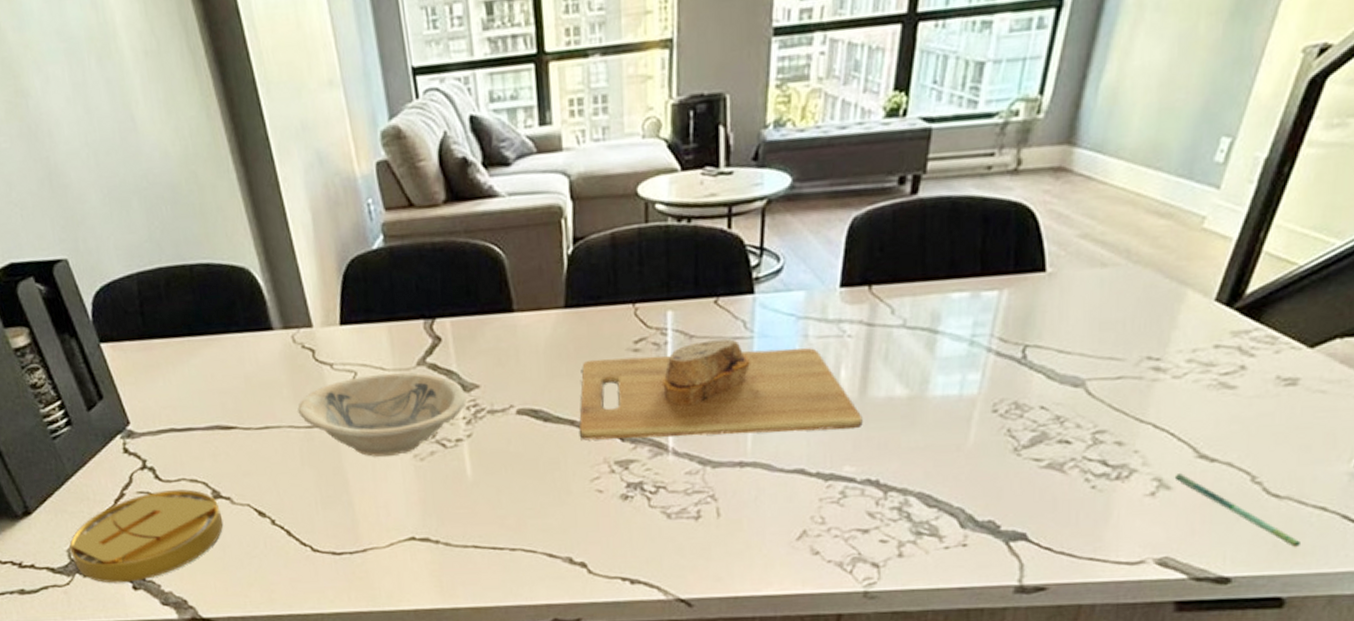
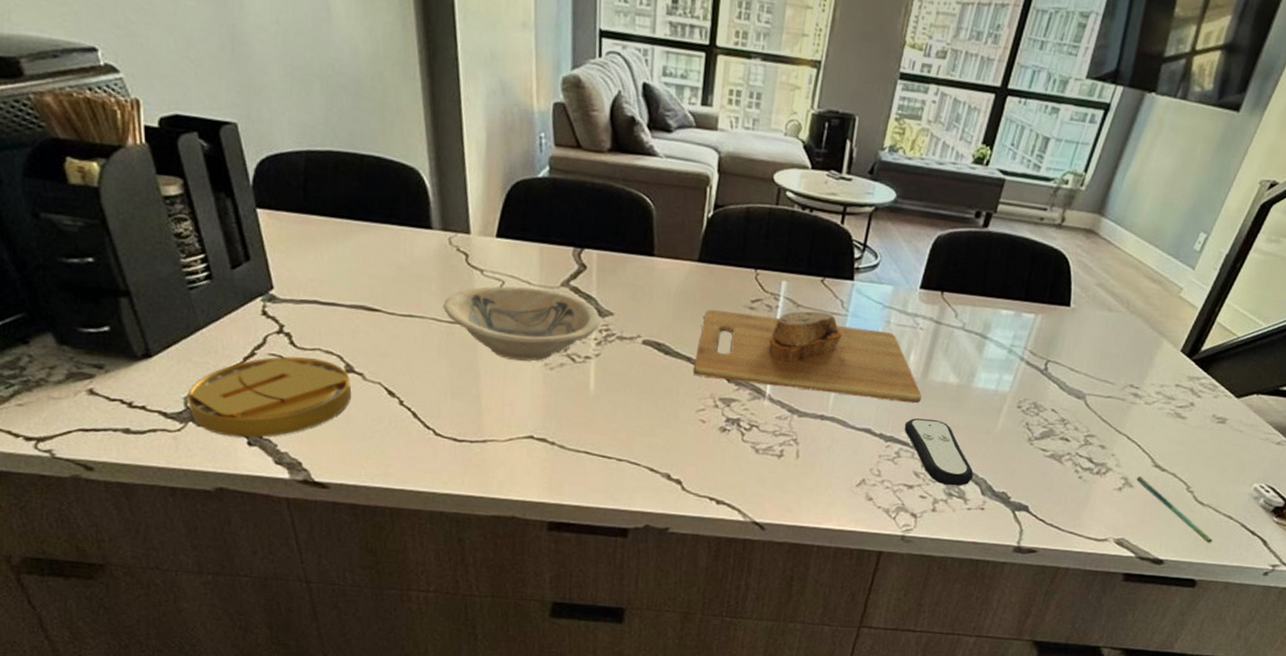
remote control: none [846,445,946,523] -> present [904,418,973,486]

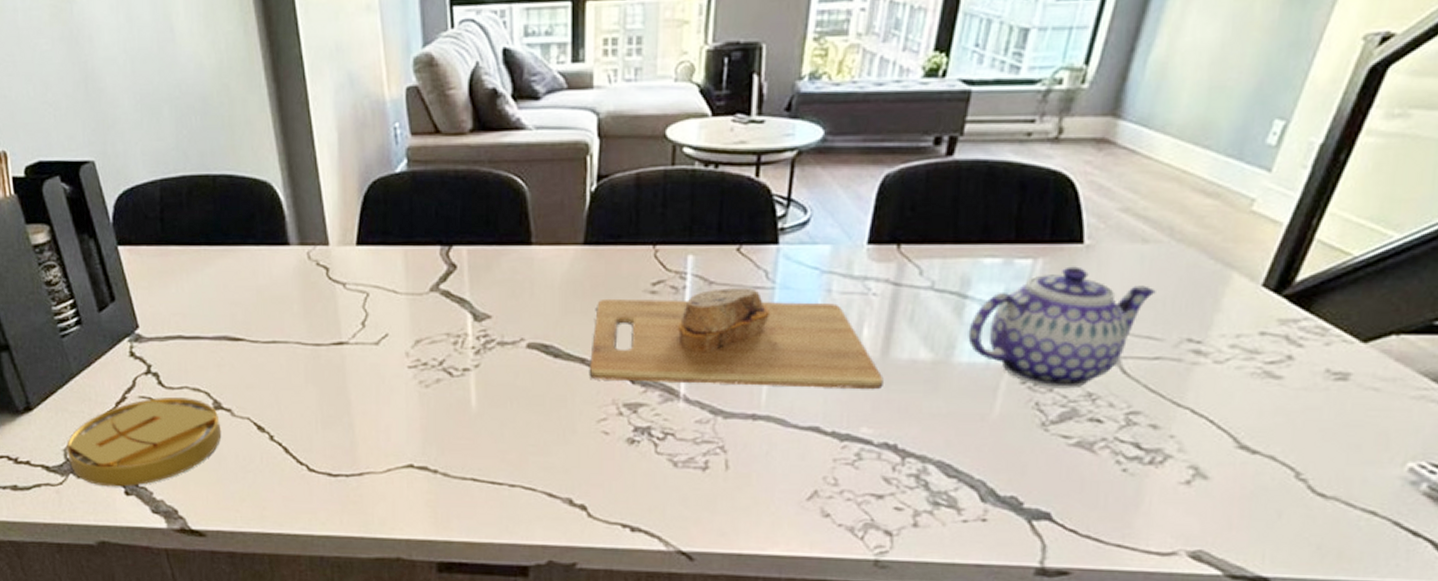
bowl: present [443,286,600,362] -> none [307,296,477,381]
remote control: present [904,418,973,486] -> none [864,409,966,492]
teapot: none [985,322,1114,414] -> present [968,266,1156,389]
pen: present [1136,476,1213,544] -> none [1212,463,1347,553]

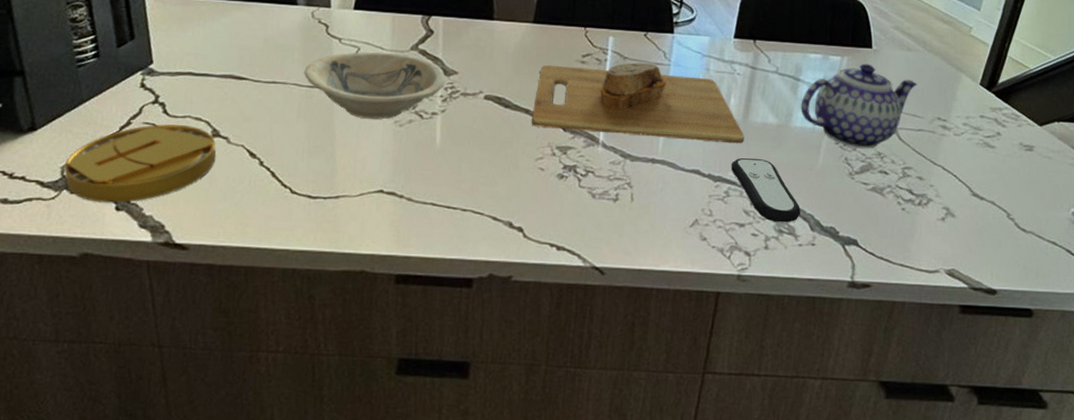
bowl: none [307,296,477,381] -> present [304,52,446,120]
remote control: none [864,409,966,492] -> present [731,158,801,223]

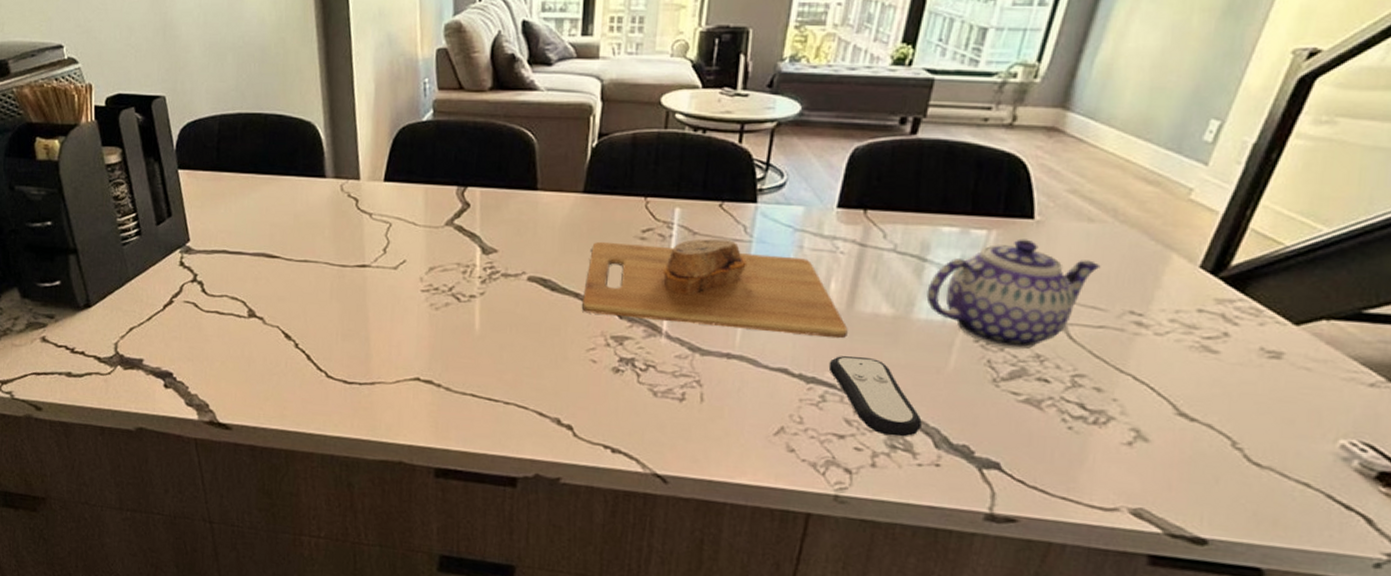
banana: present [64,124,217,203] -> none [117,303,253,381]
bowl: present [304,52,446,120] -> none [335,228,485,303]

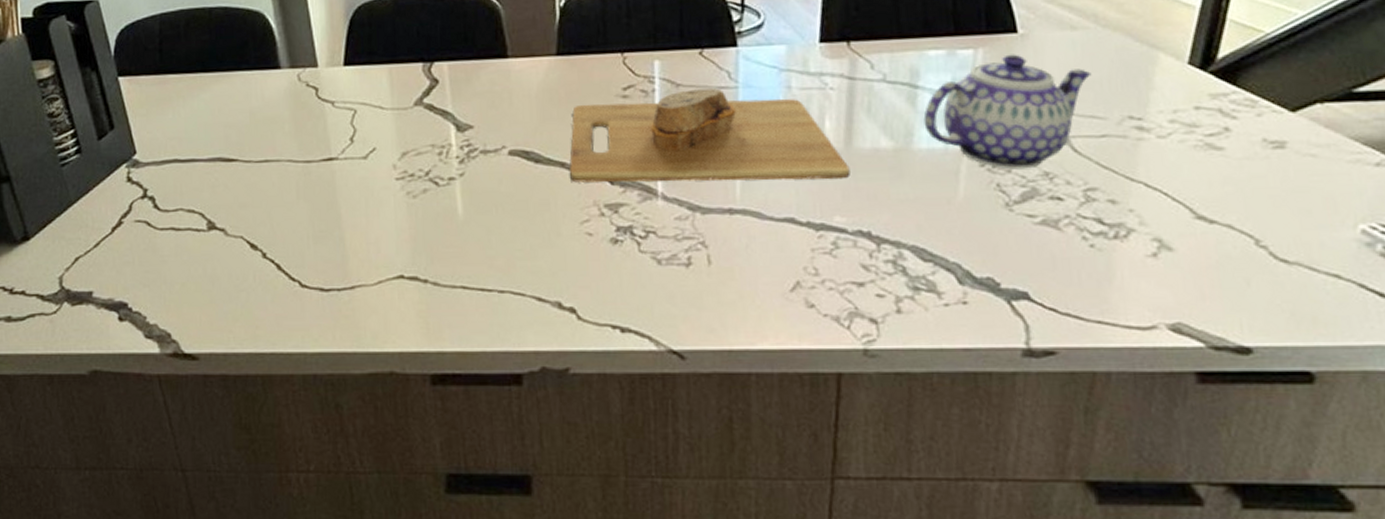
remote control: present [828,356,922,437] -> none [836,196,942,277]

